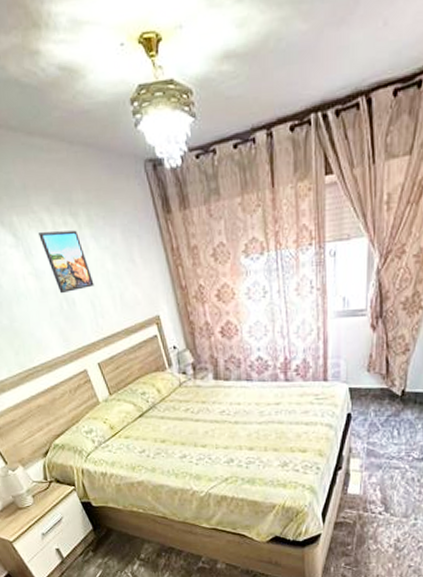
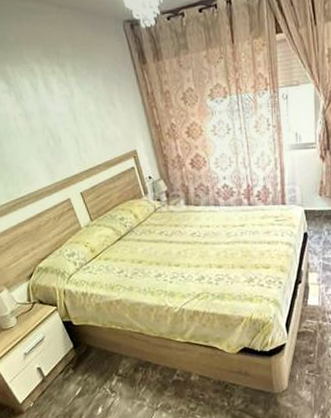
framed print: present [39,230,94,294] -> none [29,78,78,132]

